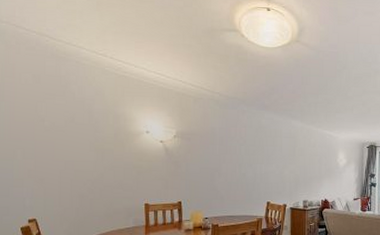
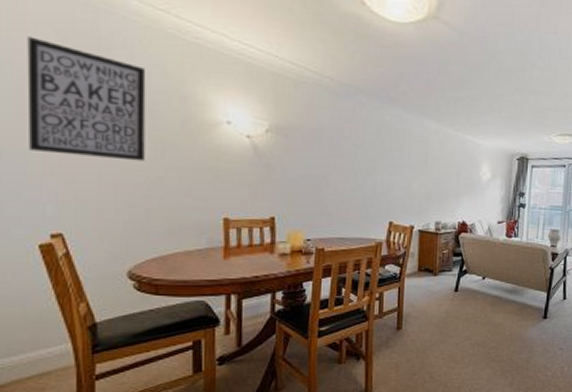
wall art: none [14,81,91,164] -> present [27,36,146,162]

